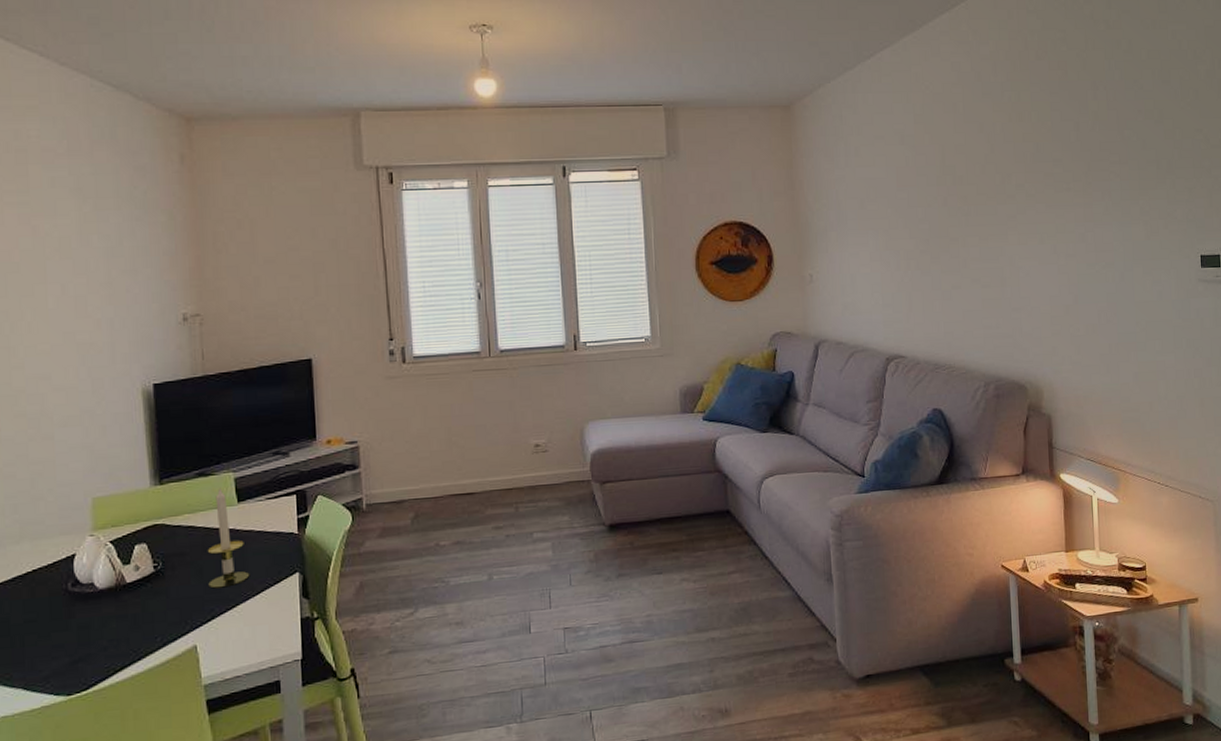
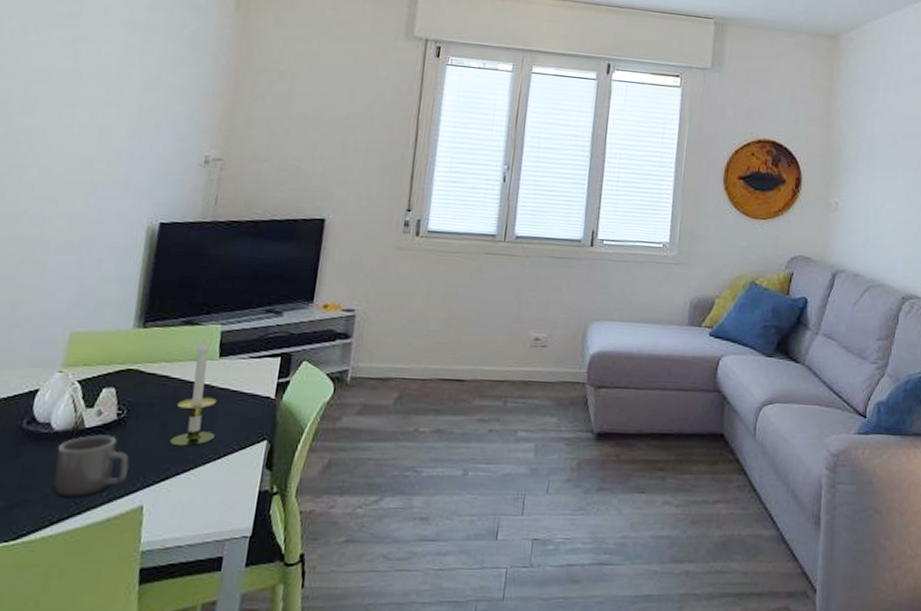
mug: none [105,586,175,649] -> present [53,435,130,500]

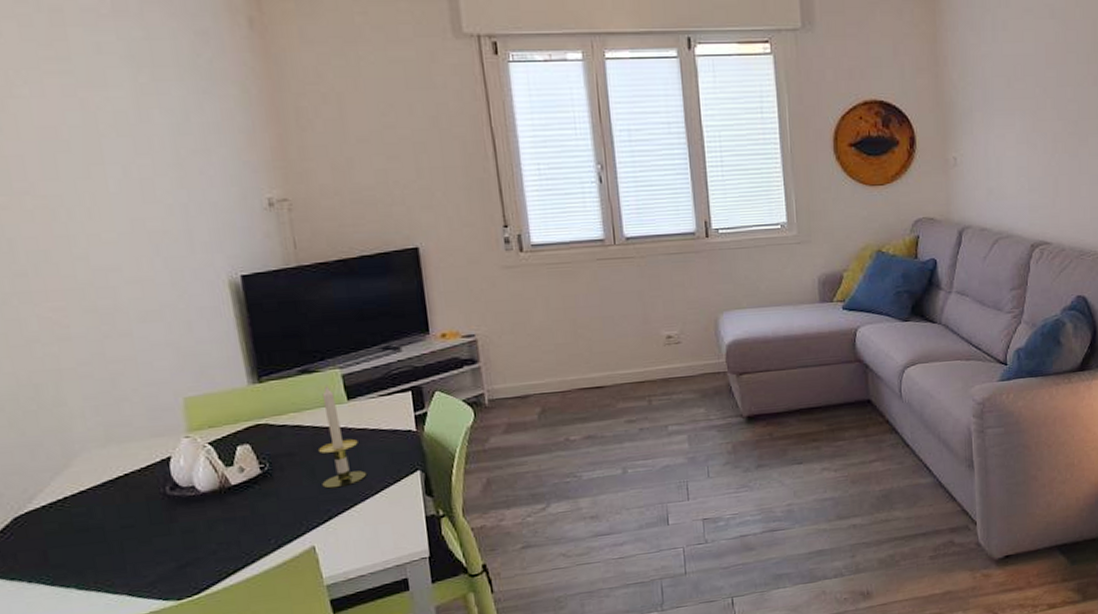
mug: present [53,435,130,500] -> none [210,488,290,552]

